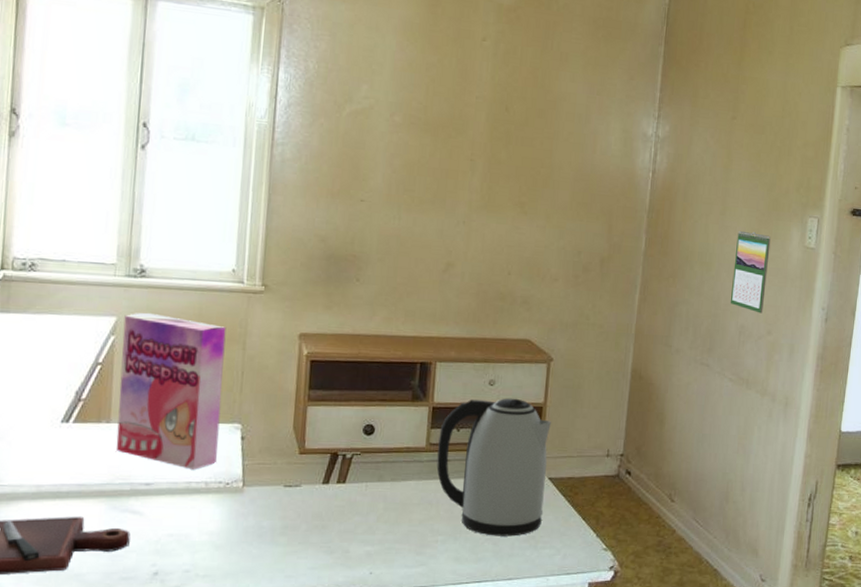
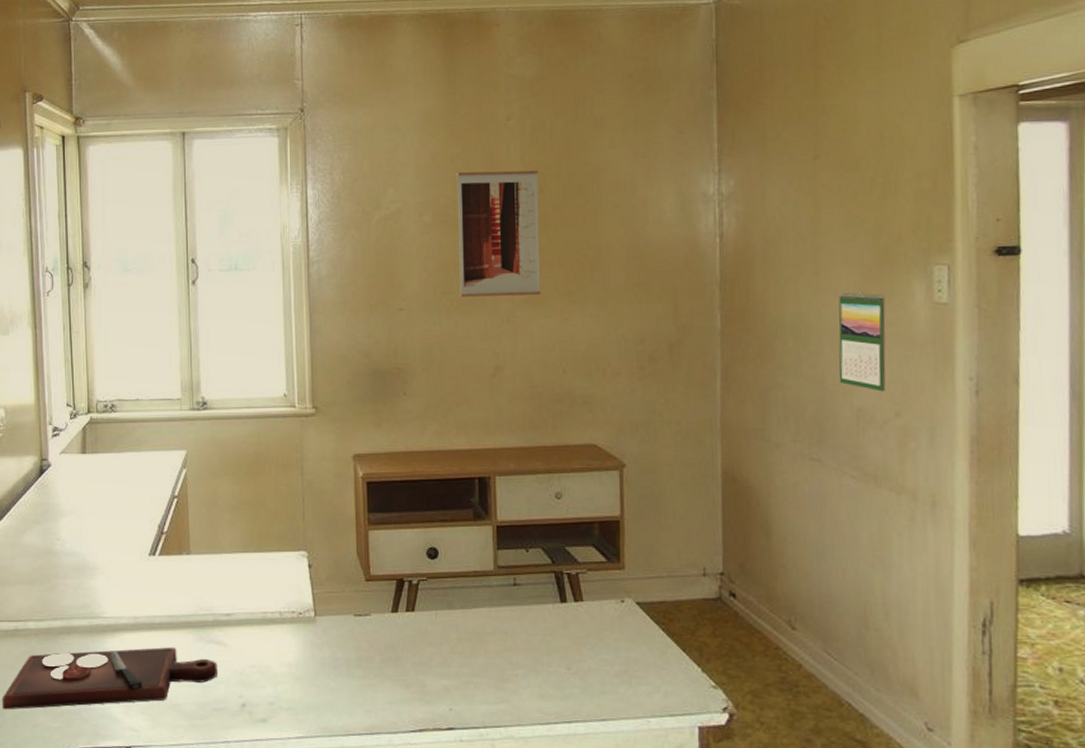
cereal box: present [115,312,226,470] -> none [193,444,287,599]
wall art: none [422,80,506,203] -> present [456,170,541,297]
kettle: present [436,398,551,537] -> none [507,512,635,671]

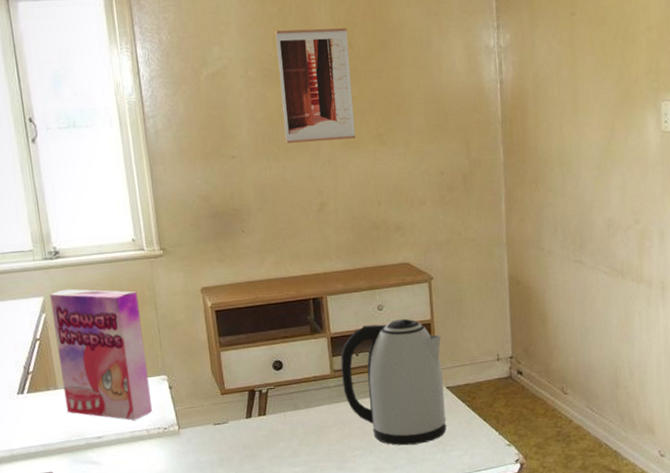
cereal box: none [193,444,287,599] -> present [49,288,152,421]
kettle: none [507,512,635,671] -> present [340,318,447,446]
calendar: present [838,291,886,392] -> none [592,125,628,204]

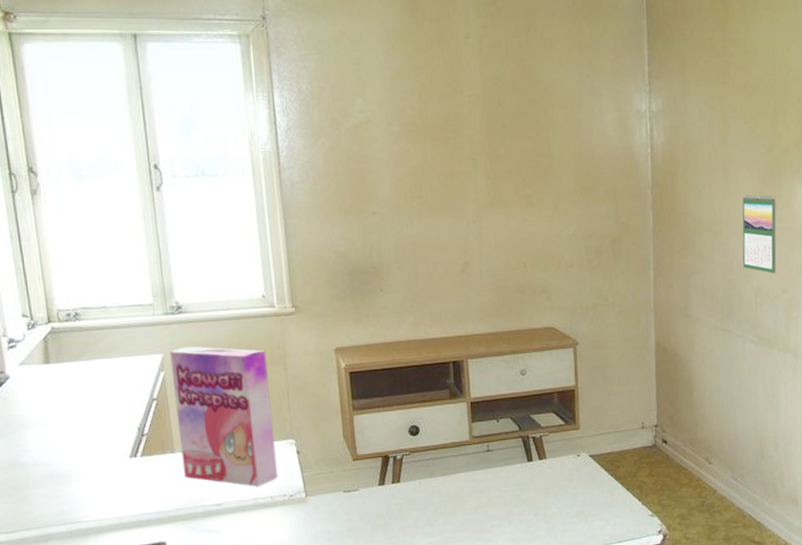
wall art: present [274,28,356,143] -> none [421,85,503,201]
kettle: present [340,318,447,446] -> none [480,384,589,516]
calendar: none [592,125,628,204] -> present [742,194,776,274]

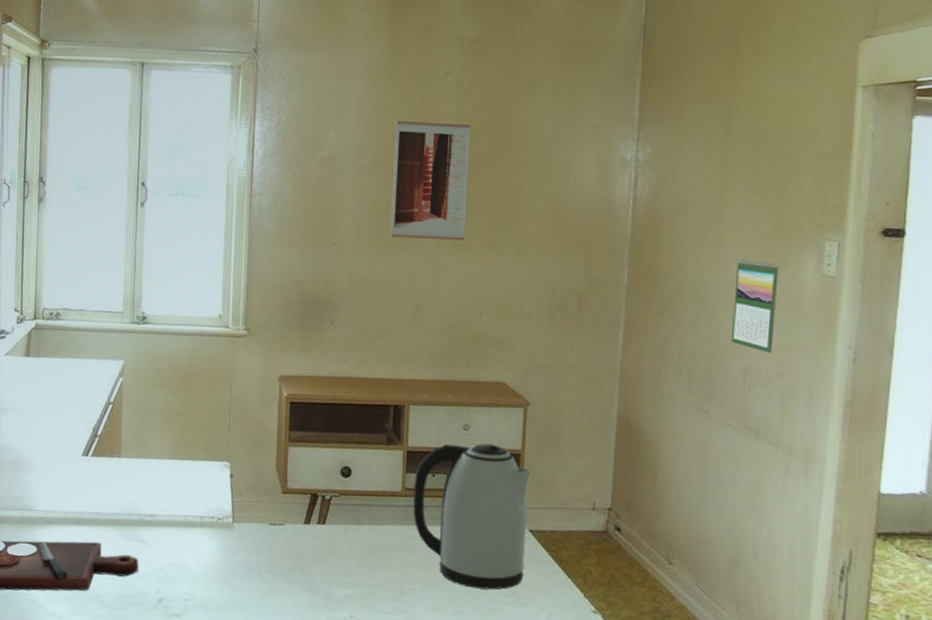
cereal box: present [169,346,278,487] -> none [125,356,215,504]
wall art: none [421,85,503,201] -> present [390,121,471,240]
kettle: none [480,384,589,516] -> present [413,443,530,590]

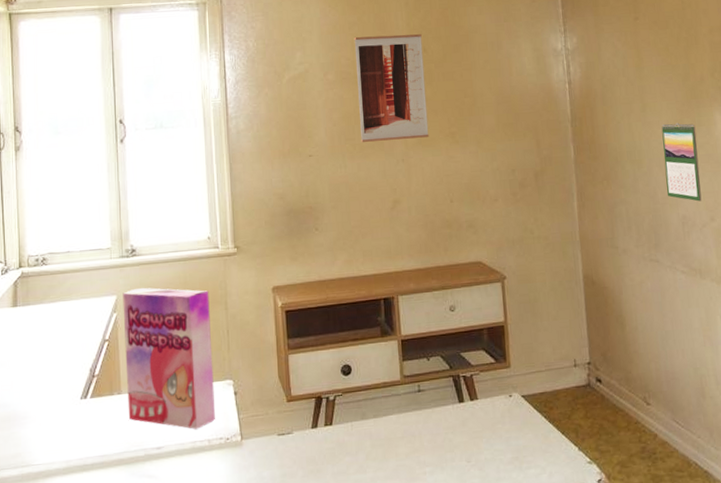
cereal box: none [125,356,215,504] -> present [123,287,215,429]
kettle: present [413,443,530,590] -> none [411,320,523,462]

